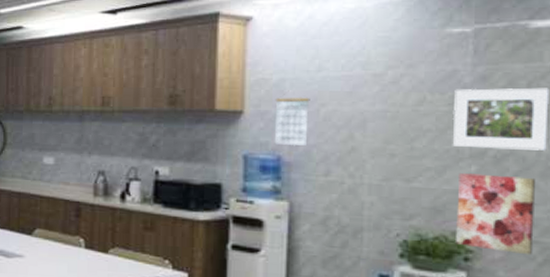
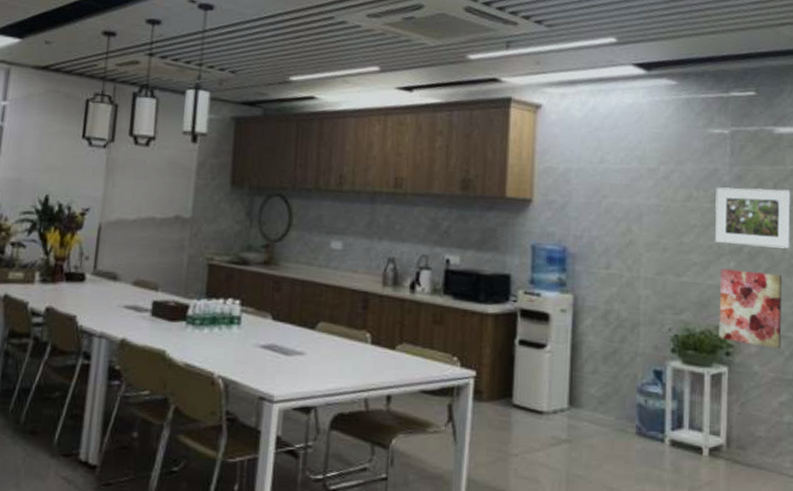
calendar: present [274,90,310,146] -> none [560,180,593,238]

